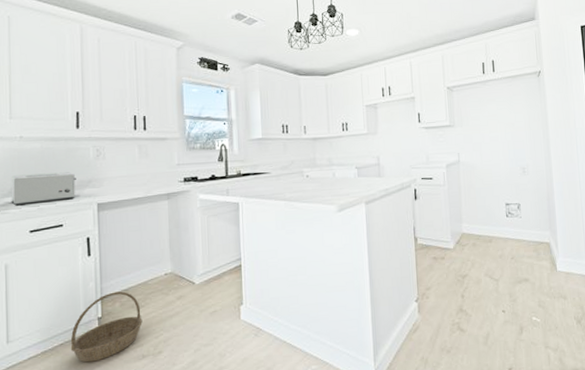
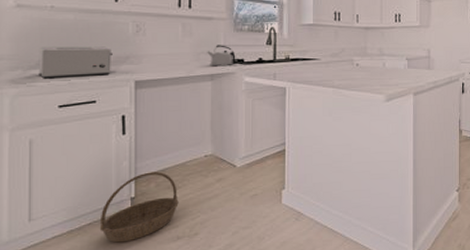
kettle: none [163,164,190,185] -> present [207,45,236,67]

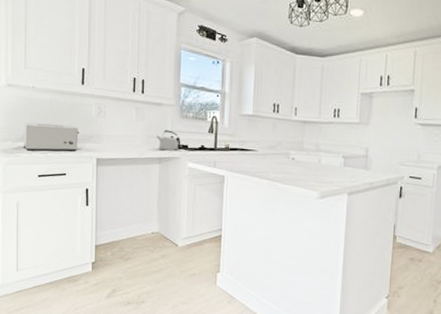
basket: present [99,171,179,243] -> none [68,241,130,300]

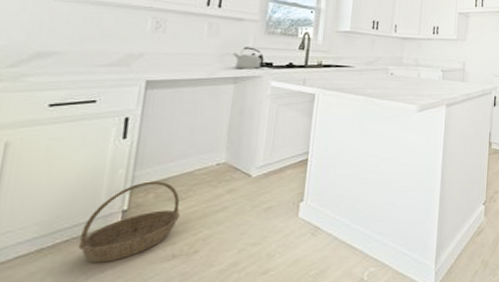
toaster: present [23,122,79,153] -> none [30,38,124,76]
basket: none [68,241,130,300] -> present [78,181,180,263]

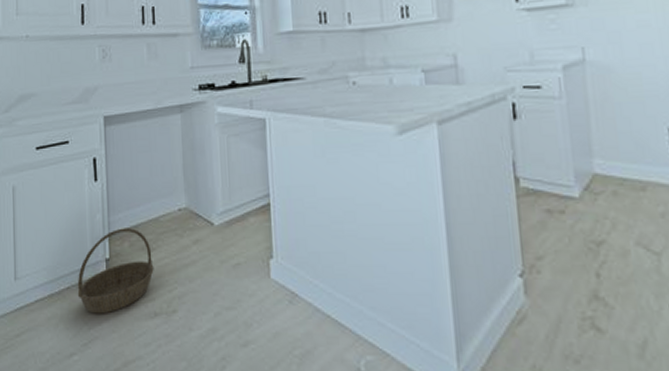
kettle: present [233,47,265,70] -> none [174,67,206,95]

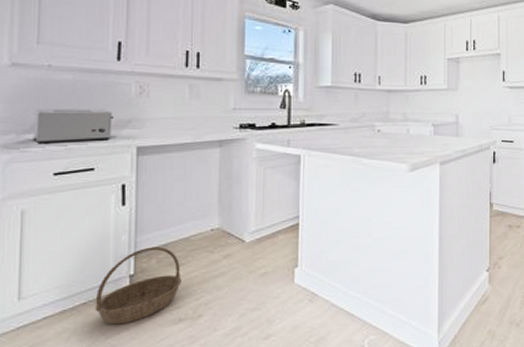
toaster: none [17,77,82,119] -> present [33,109,113,145]

